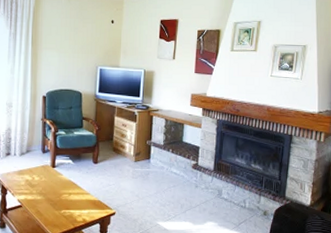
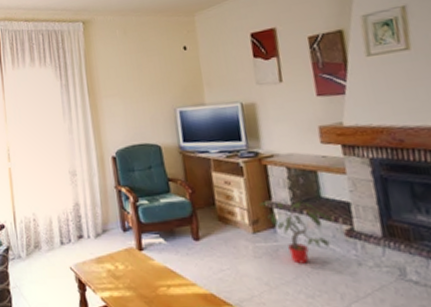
potted plant: none [142,140,189,184] -> present [258,200,337,264]

